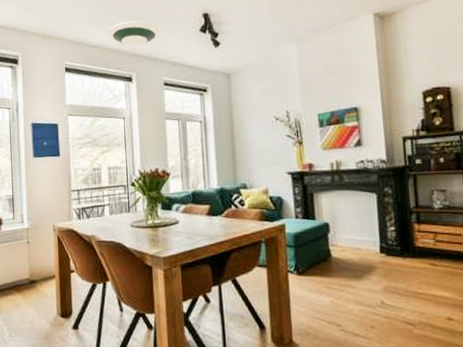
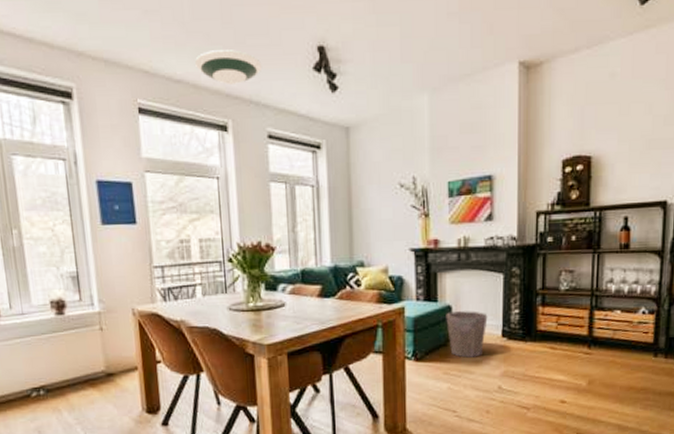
waste bin: none [324,228,365,272] -> present [446,311,488,358]

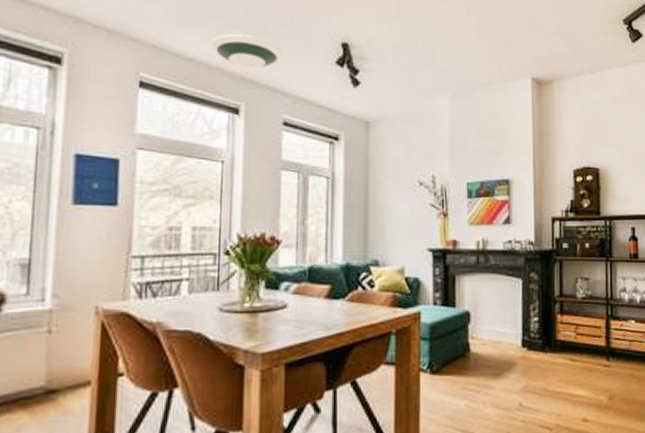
waste bin: present [446,311,488,358] -> none [464,318,507,370]

